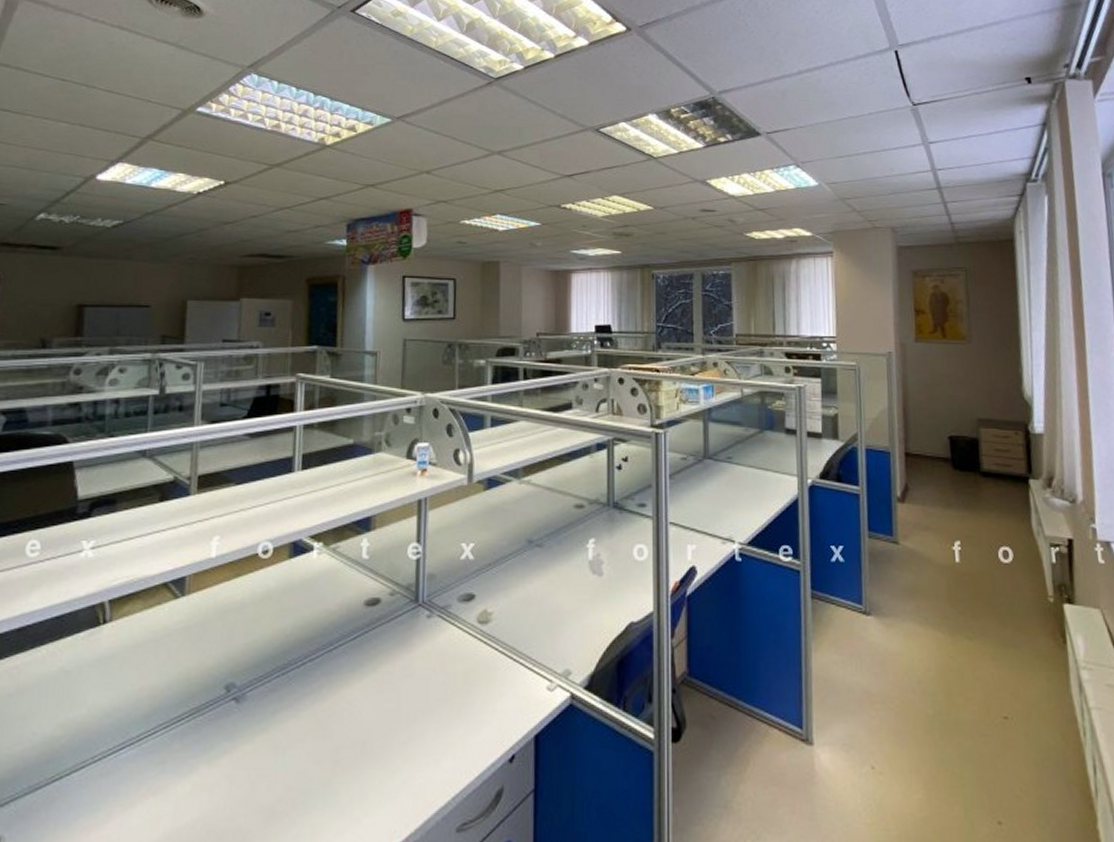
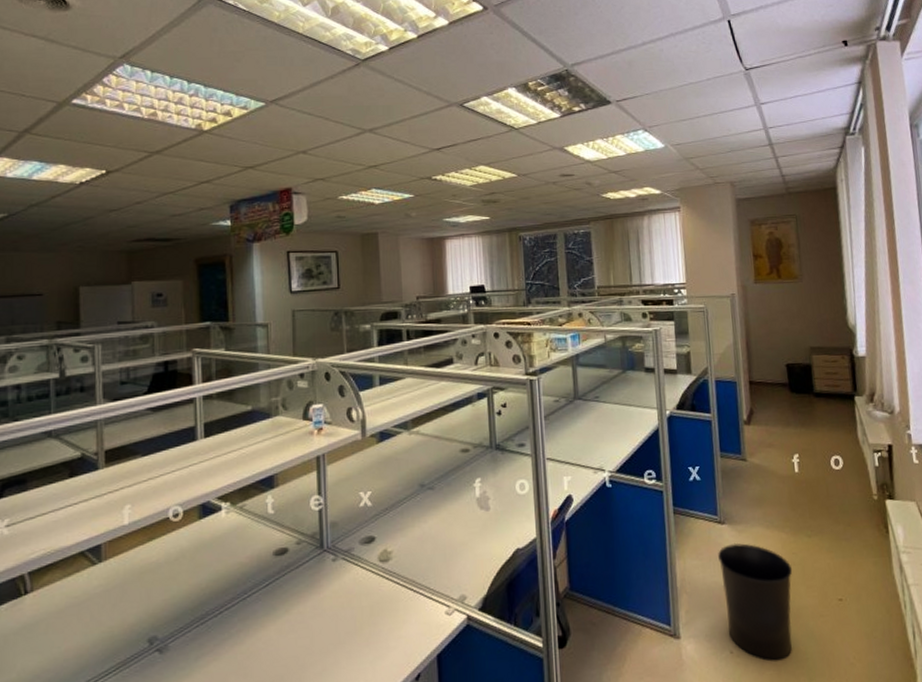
waste bin: none [861,638,949,782] -> present [718,542,793,660]

